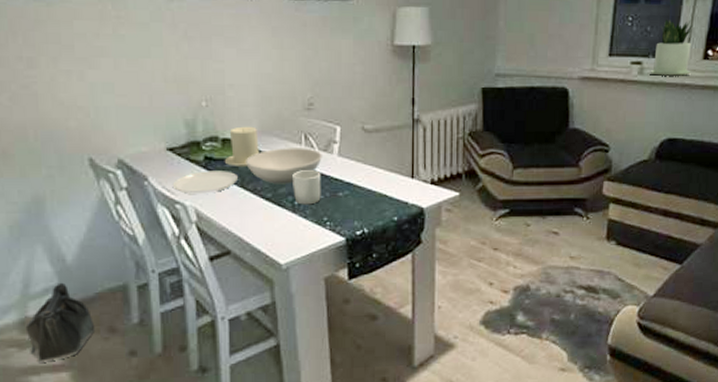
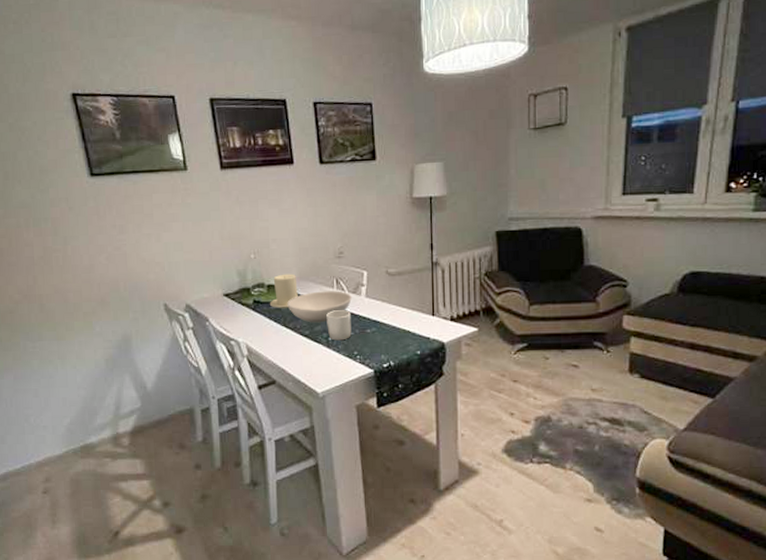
saddlebag: present [25,282,96,363] -> none [117,405,169,471]
plate: present [172,171,239,194] -> none [228,312,282,332]
planter: present [650,19,693,76] -> none [667,154,712,211]

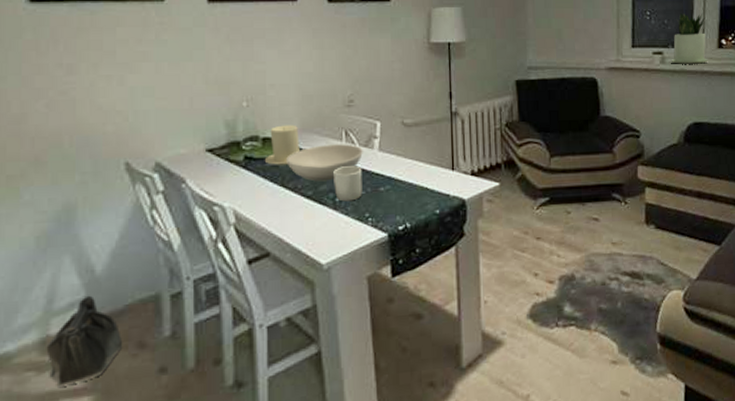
saddlebag: none [117,405,169,471] -> present [46,295,123,387]
planter: none [667,154,712,211] -> present [671,12,708,64]

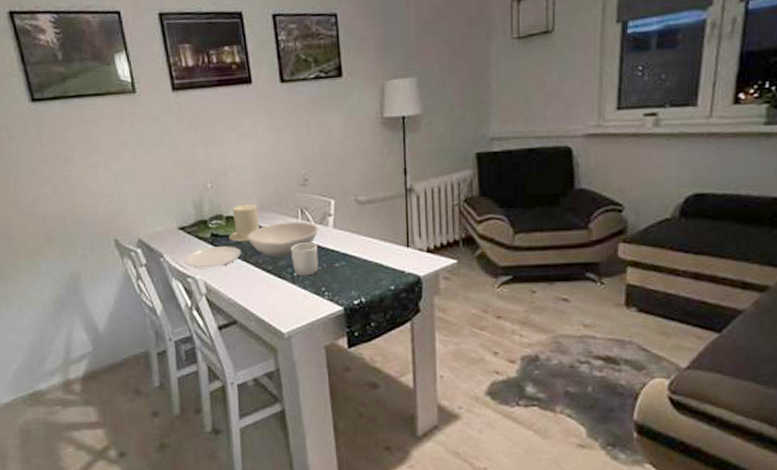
saddlebag: present [46,295,123,387] -> none [68,349,124,420]
plate: none [211,170,279,195] -> present [184,246,242,268]
planter: present [671,12,708,64] -> none [667,61,719,126]

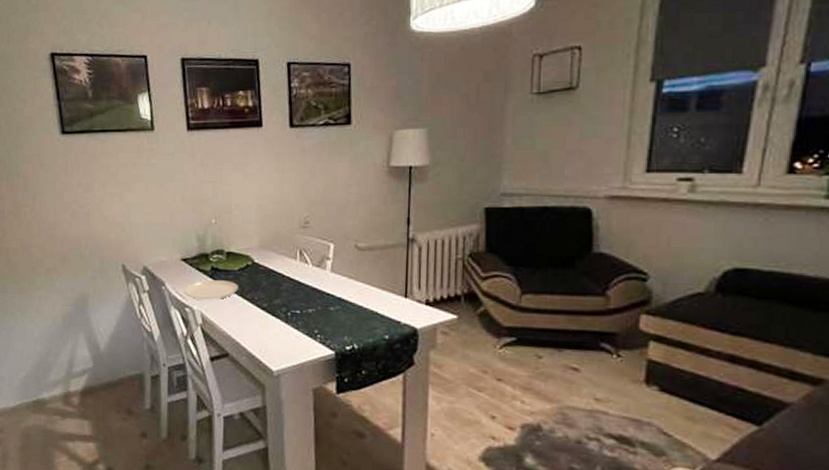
candle: present [228,204,259,243] -> none [227,241,258,279]
bowl: present [248,221,318,257] -> none [246,262,316,296]
mug: present [291,242,319,276] -> none [286,284,314,317]

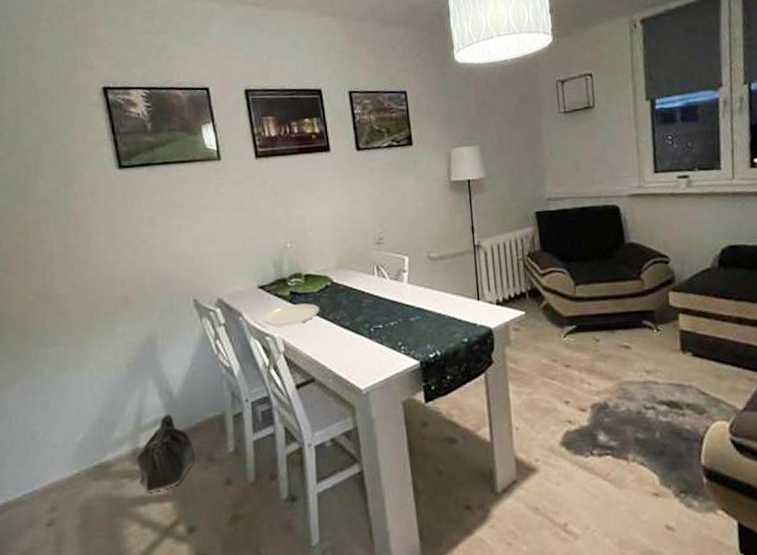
saddlebag: none [67,366,117,432] -> present [136,414,196,493]

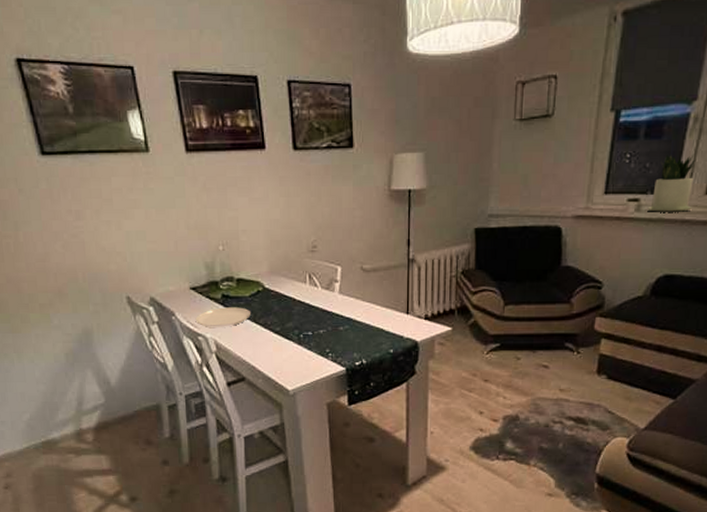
saddlebag: present [136,414,196,493] -> none [80,401,135,467]
planter: none [698,132,740,187] -> present [647,154,697,212]

